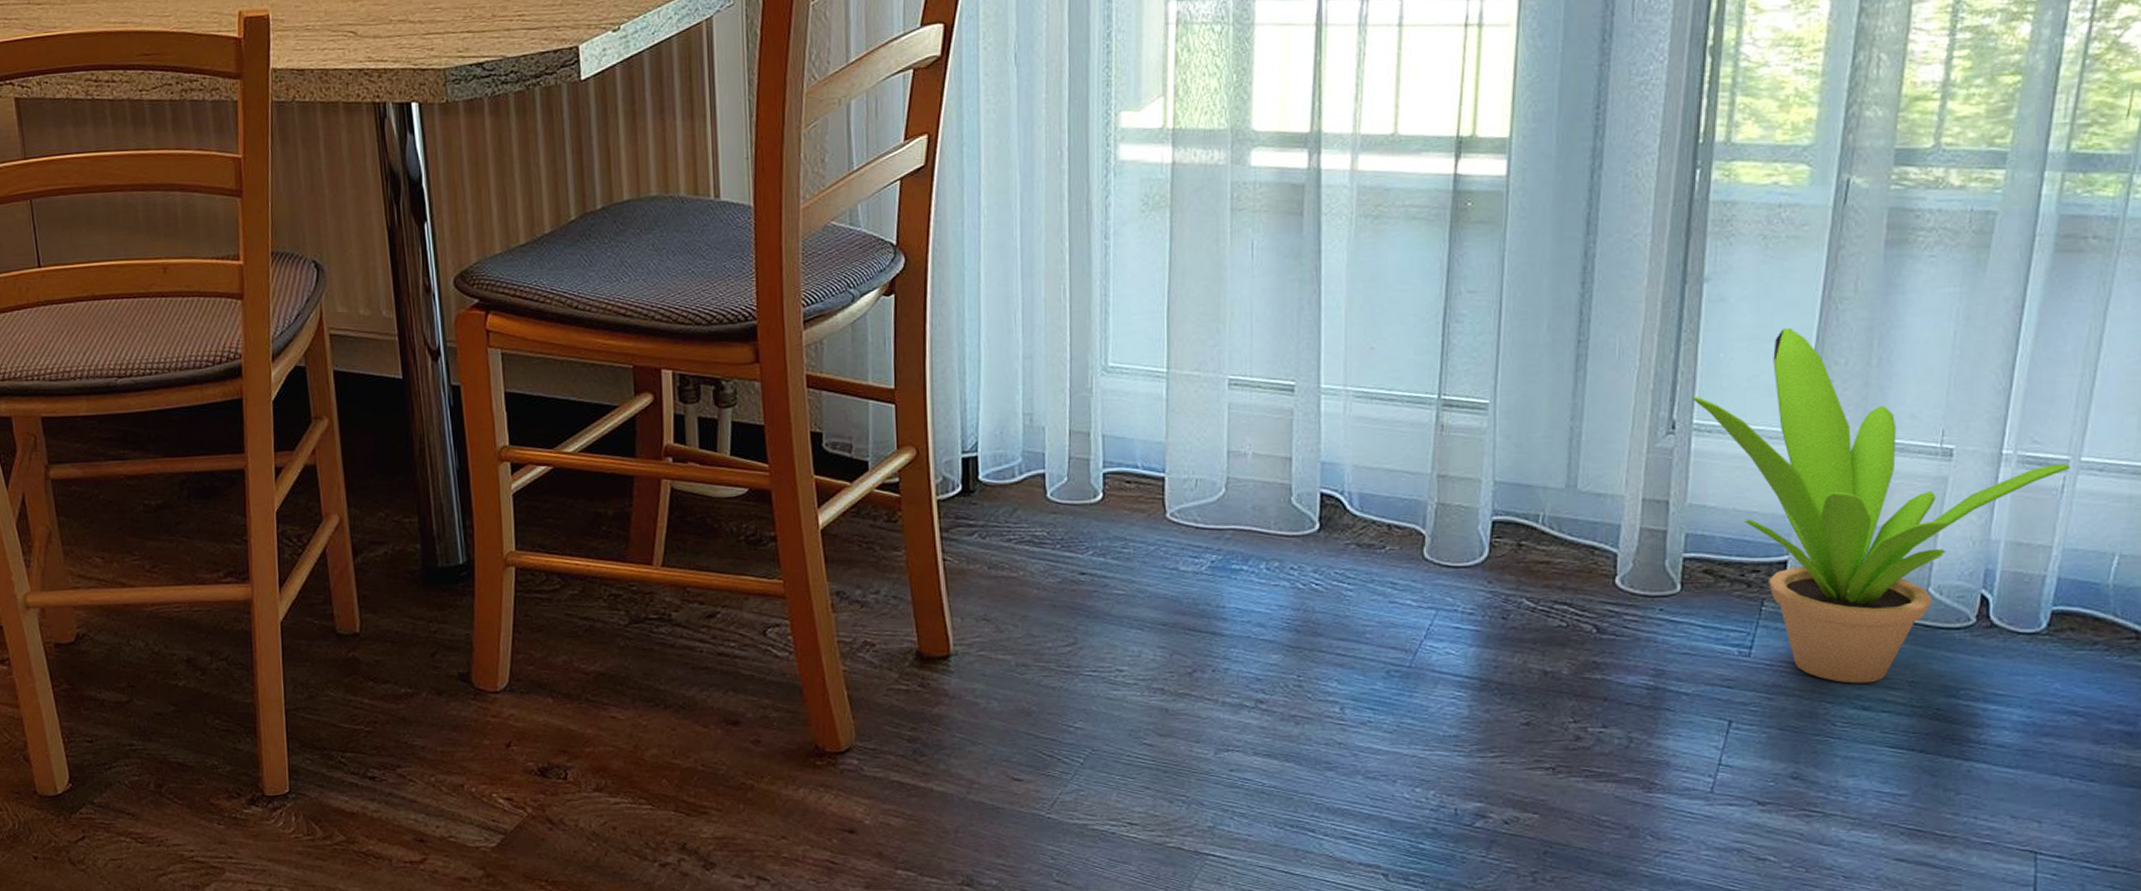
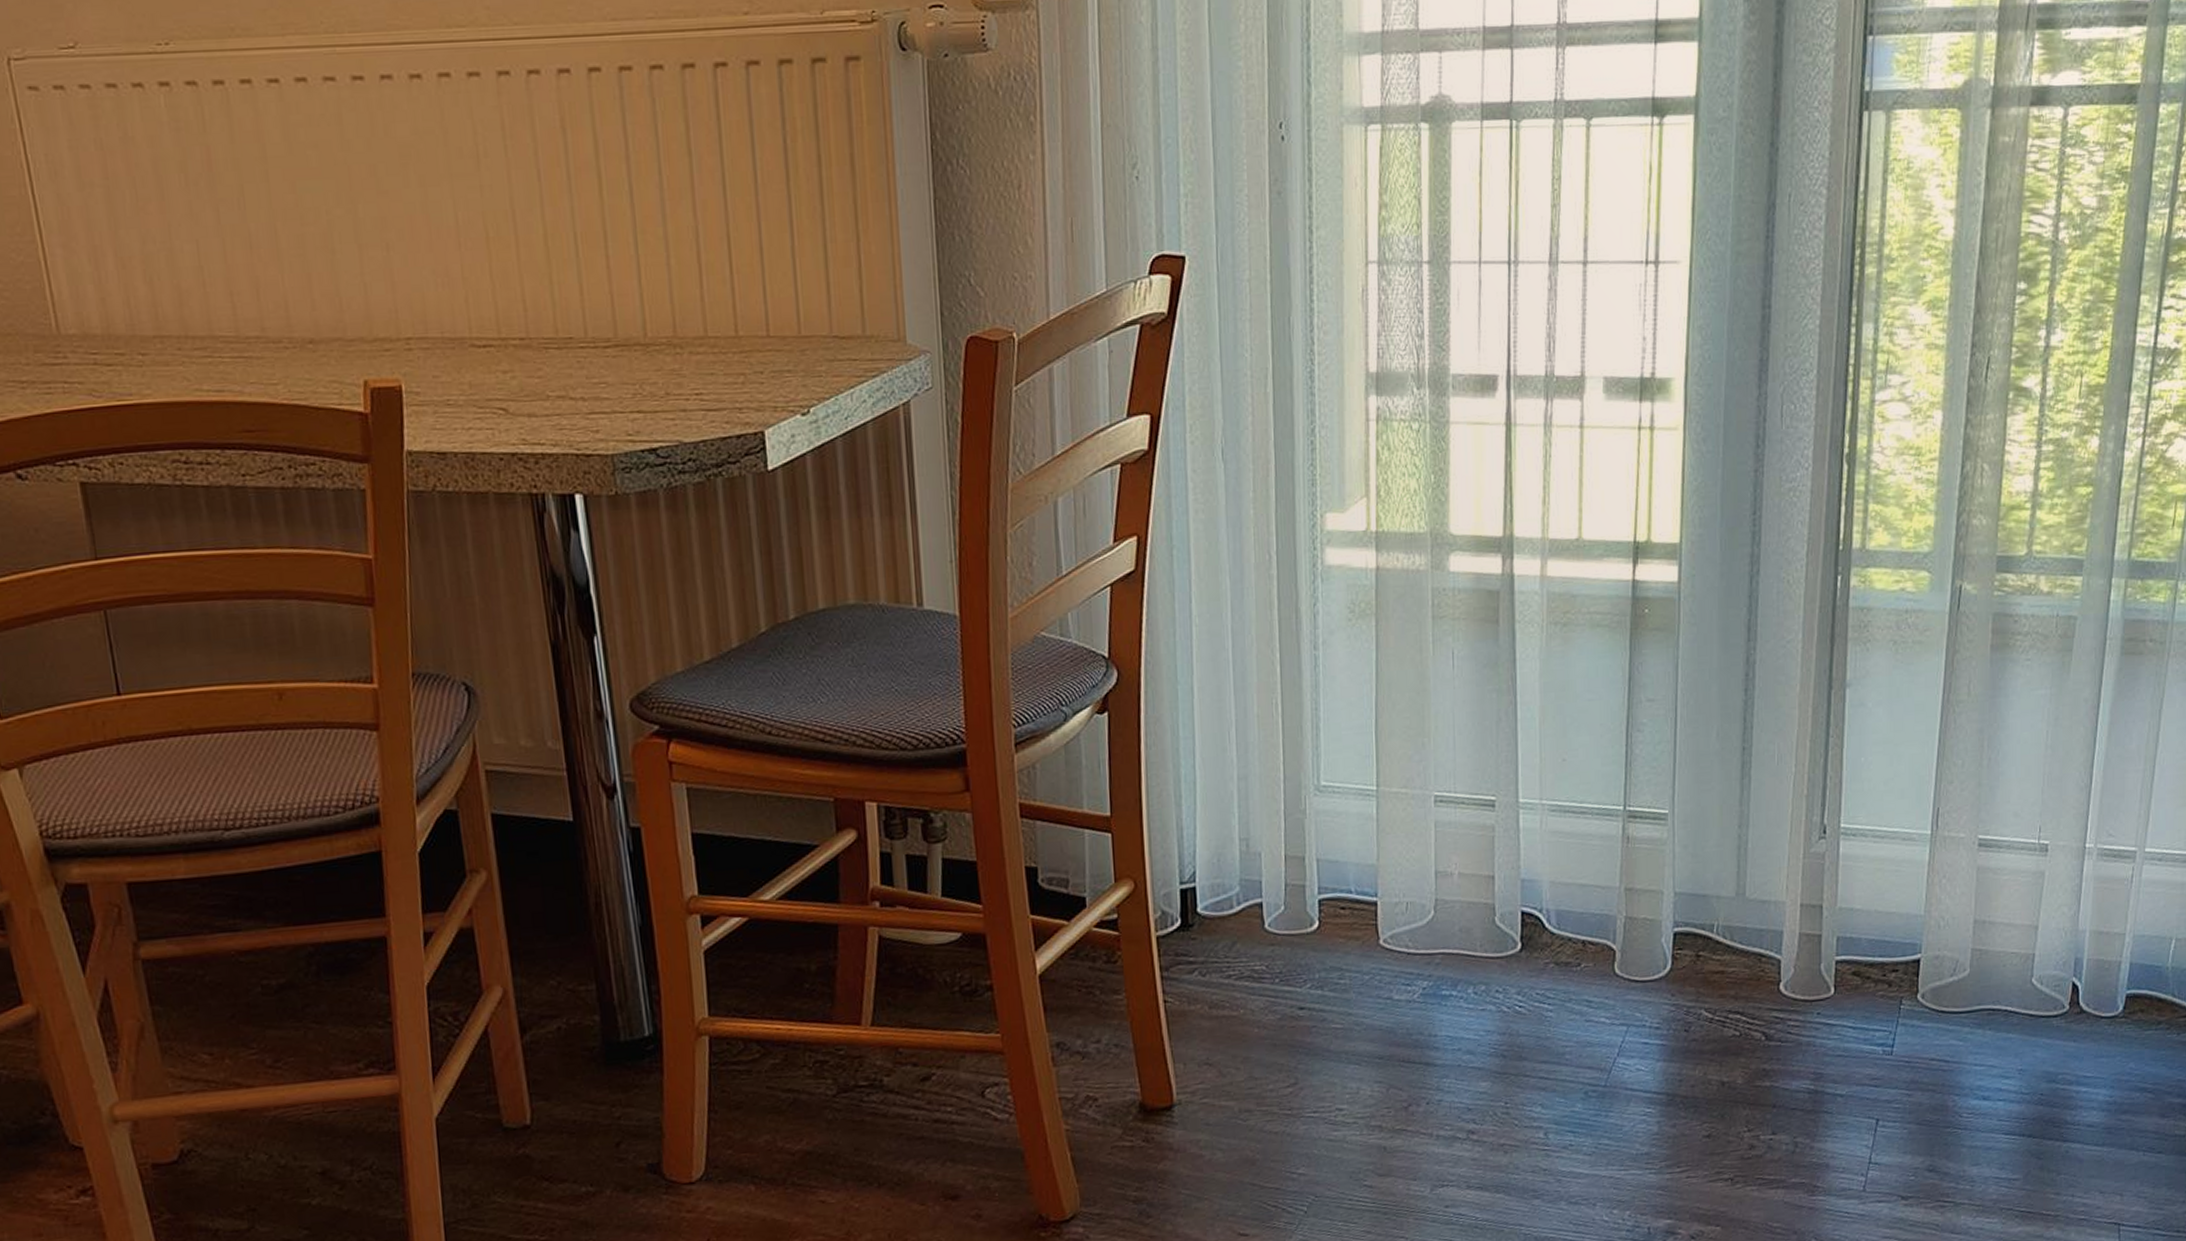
potted plant: present [1692,327,2070,684] -> none [1840,731,2137,1075]

